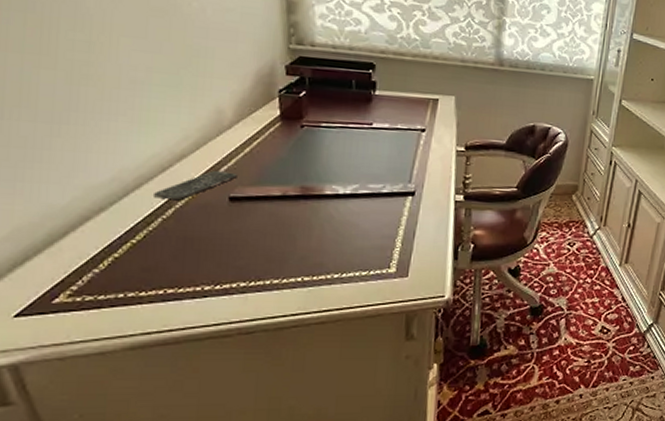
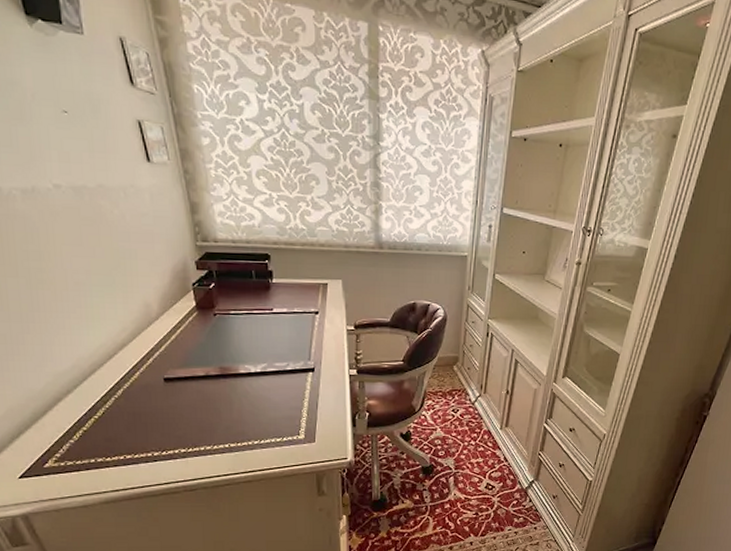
smartphone: present [152,170,237,201] -> none [104,355,168,383]

